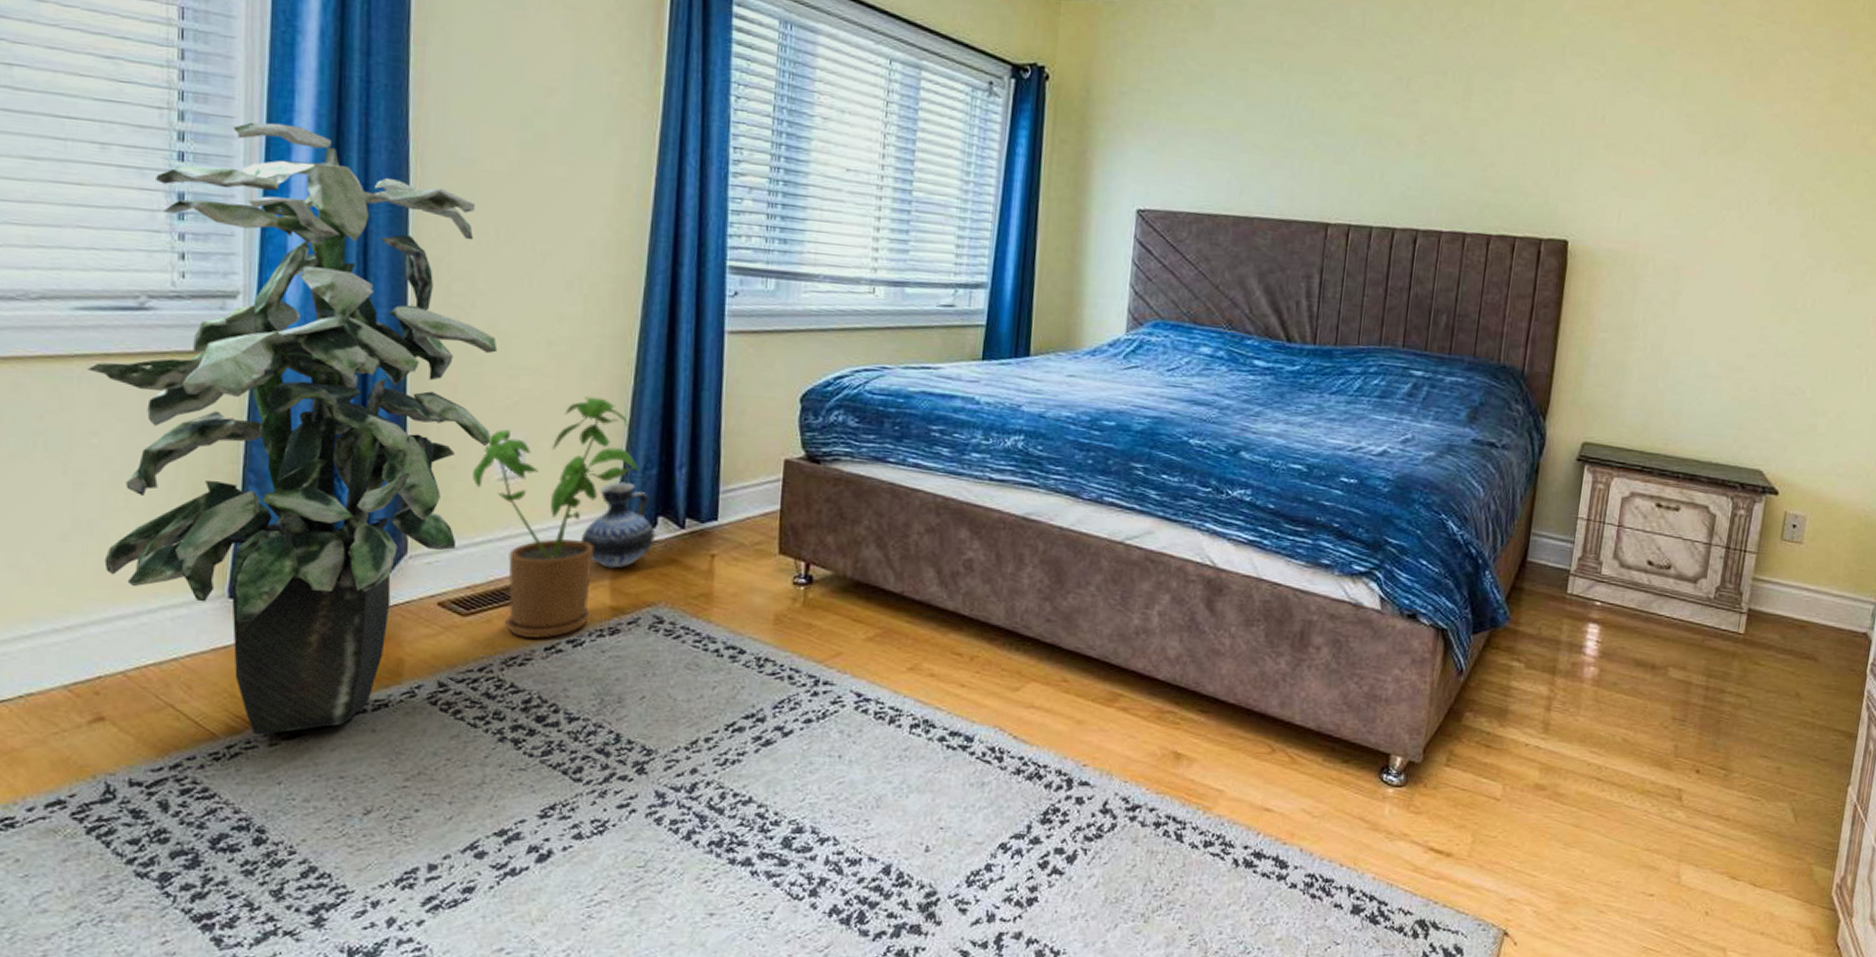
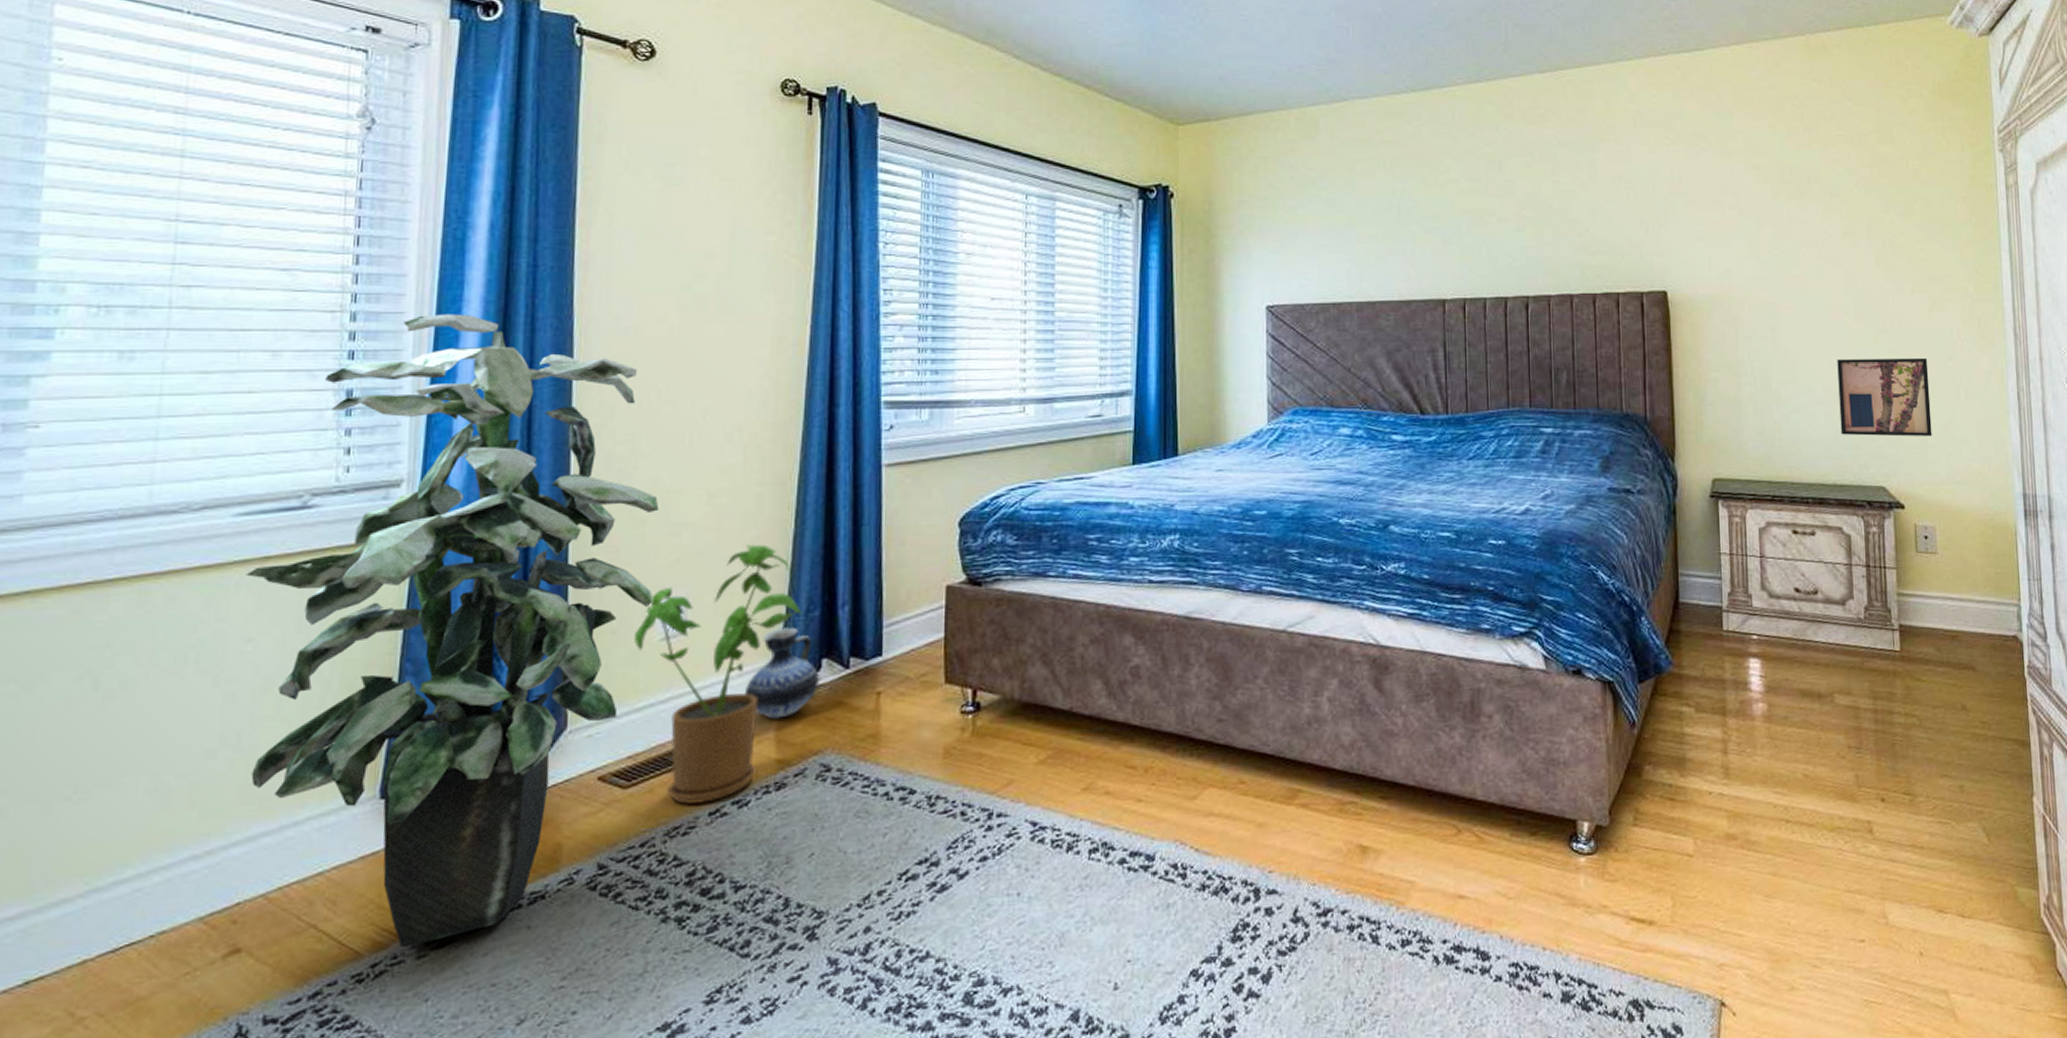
wall art: none [1726,334,1835,426] -> present [1837,357,1932,437]

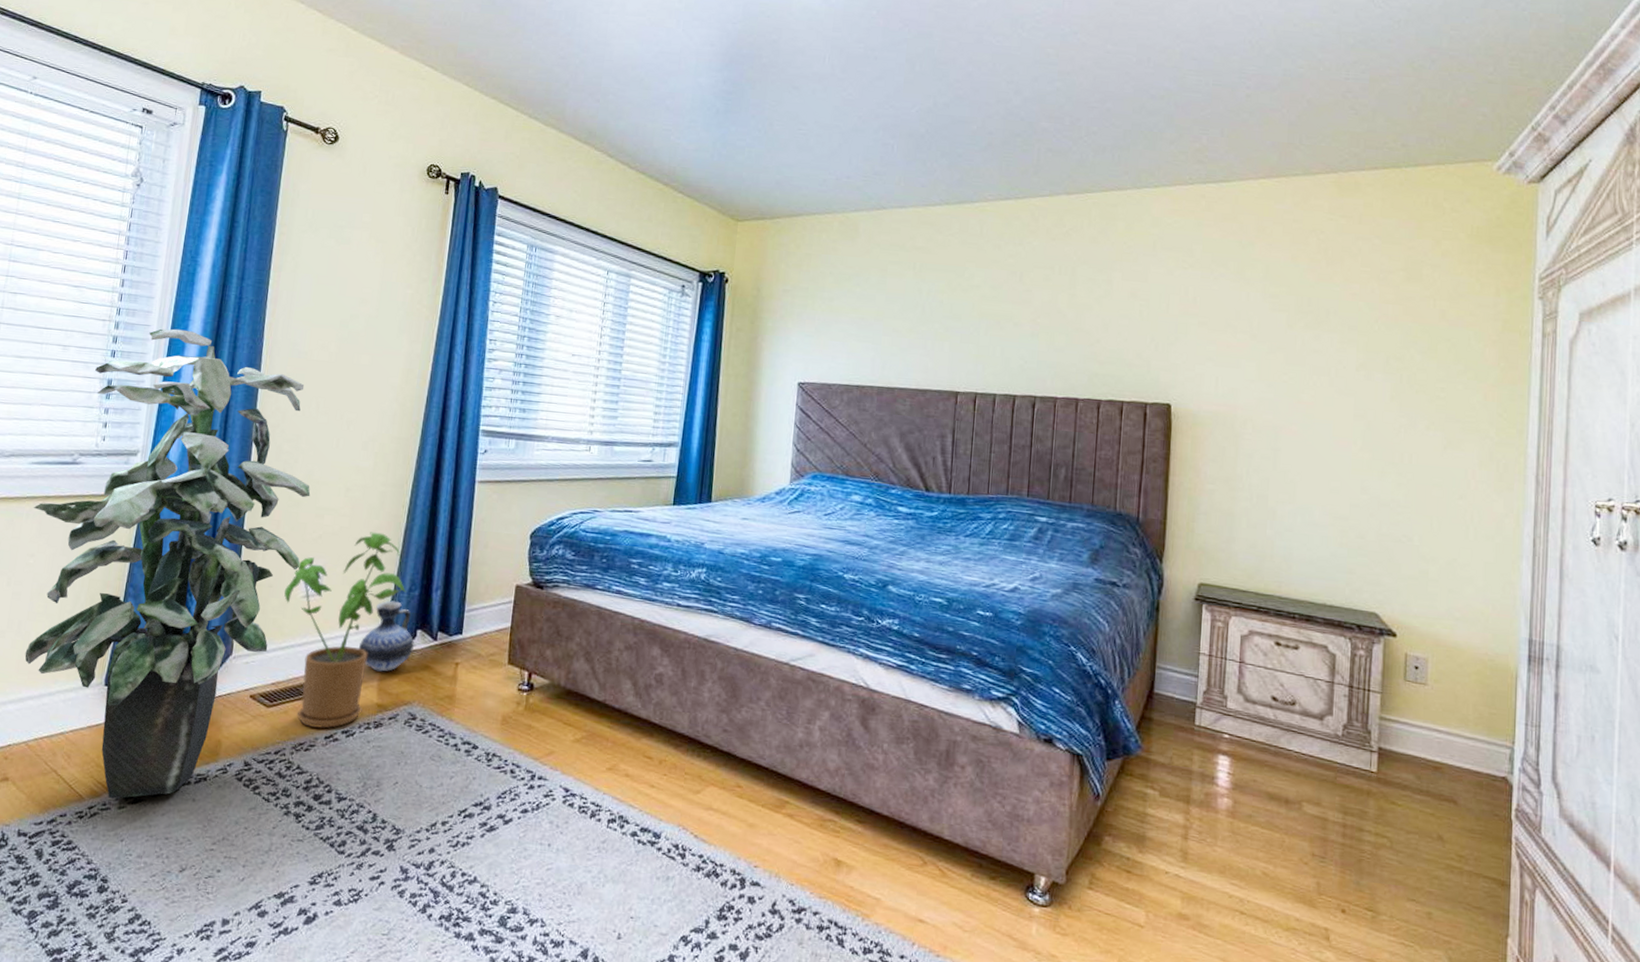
wall art: present [1837,357,1932,437] -> none [1336,486,1437,572]

